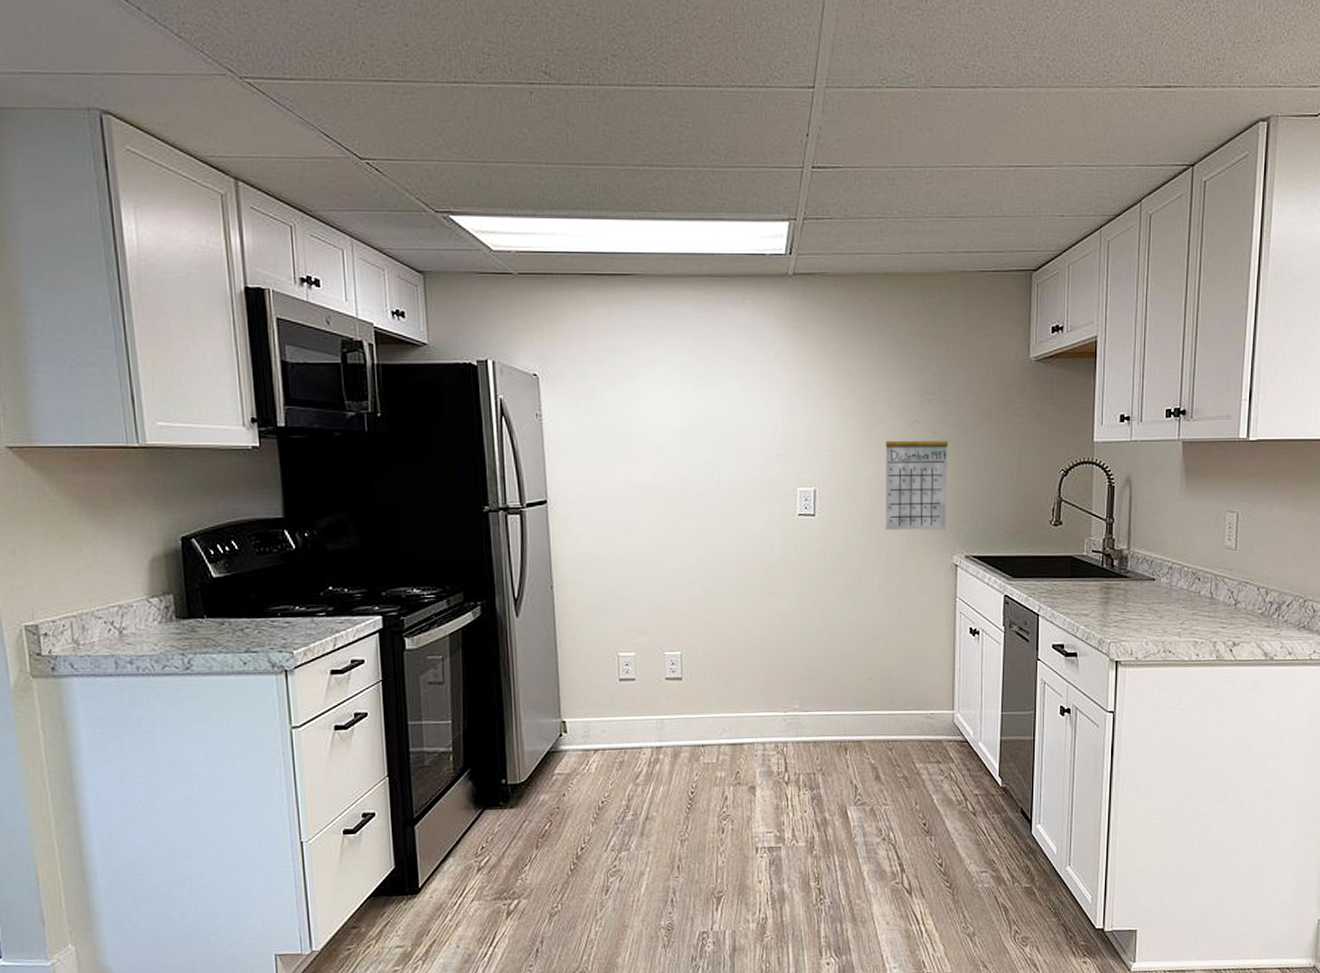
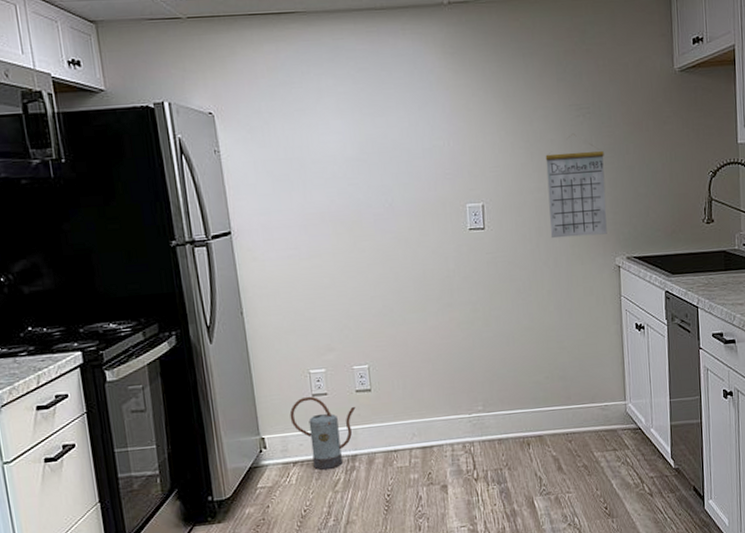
watering can: none [594,680,664,760] -> present [289,396,356,470]

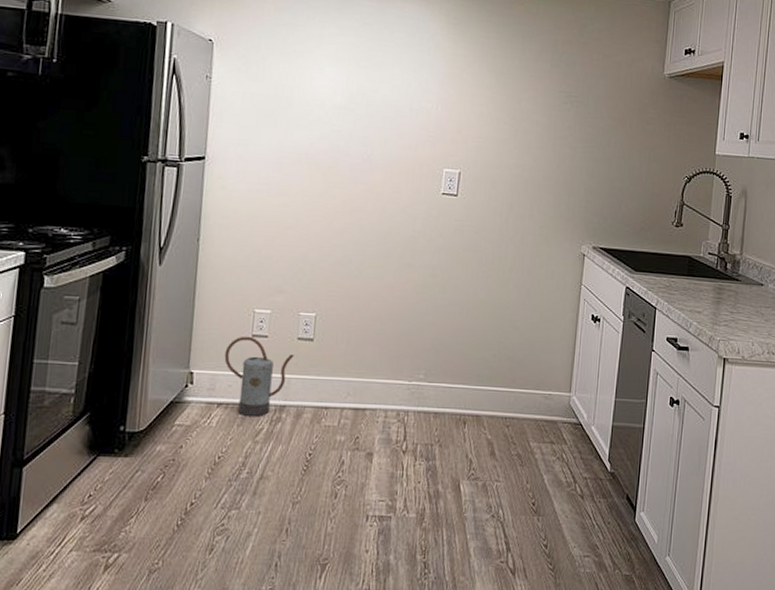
calendar: present [545,133,607,239] -> none [521,118,586,221]

